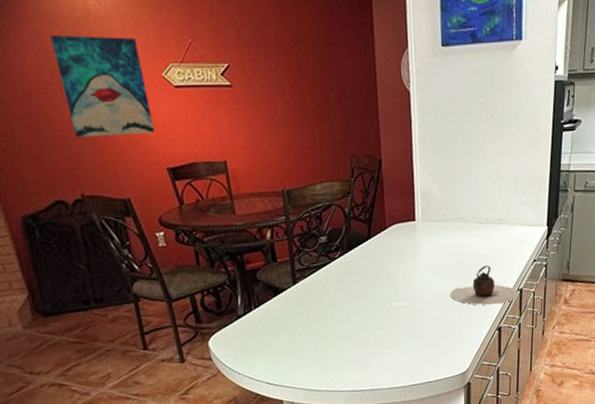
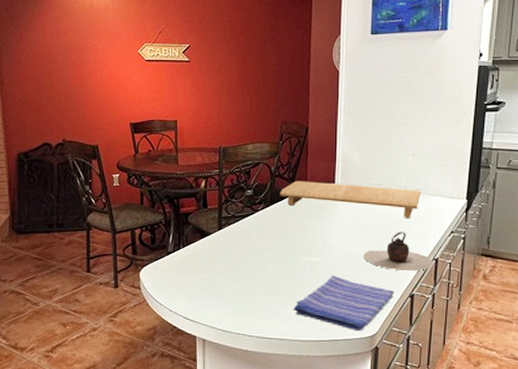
wall art: present [50,34,156,138] -> none [63,21,126,96]
cutting board: none [357,220,503,251] -> present [280,180,421,218]
dish towel: none [383,318,483,370] -> present [293,275,395,331]

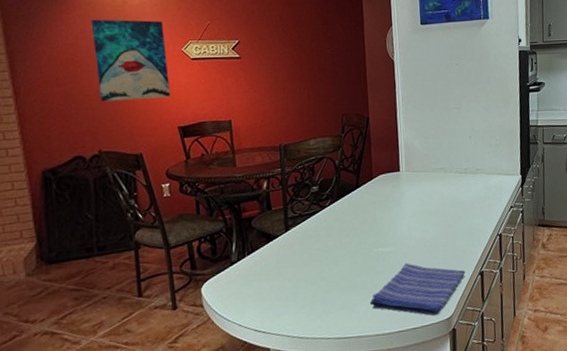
wall art: none [63,21,126,96] -> present [91,19,171,102]
cutting board: present [280,180,421,218] -> none [346,170,481,198]
teapot: present [363,231,434,272] -> none [433,212,498,251]

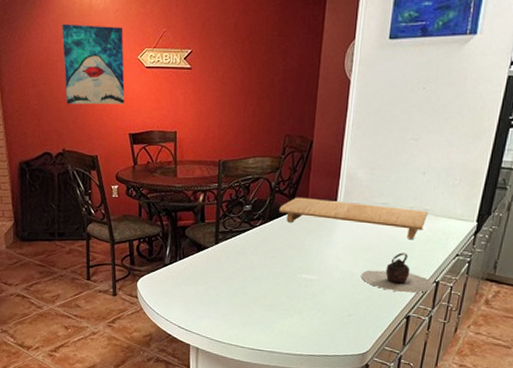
cutting board: none [346,170,481,198] -> present [279,197,428,239]
dish towel: present [369,263,466,316] -> none [286,293,391,348]
teapot: none [433,212,498,251] -> present [361,252,434,294]

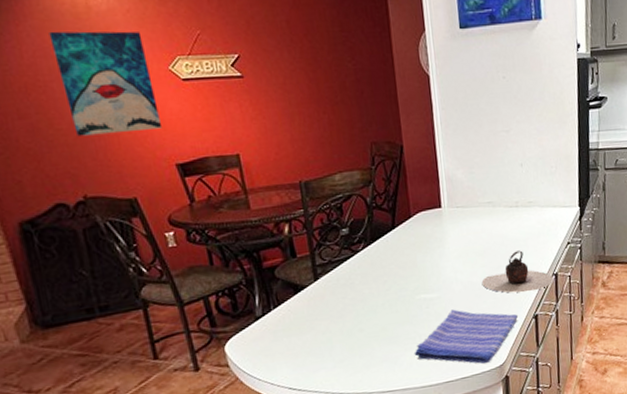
cutting board: present [279,197,428,239] -> none [381,203,534,240]
dish towel: none [286,293,391,348] -> present [414,309,519,364]

